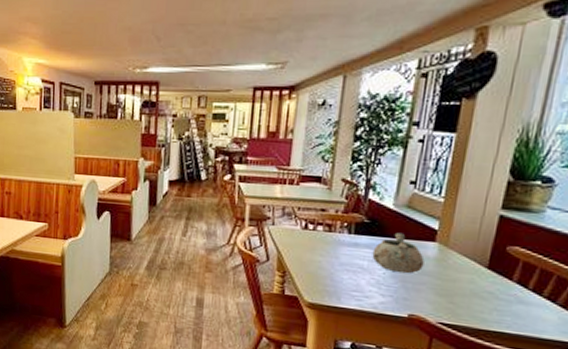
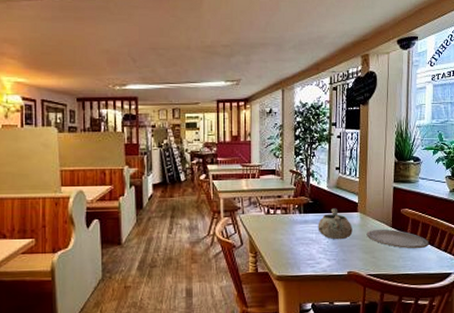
plate: none [444,267,549,304] -> present [366,229,430,249]

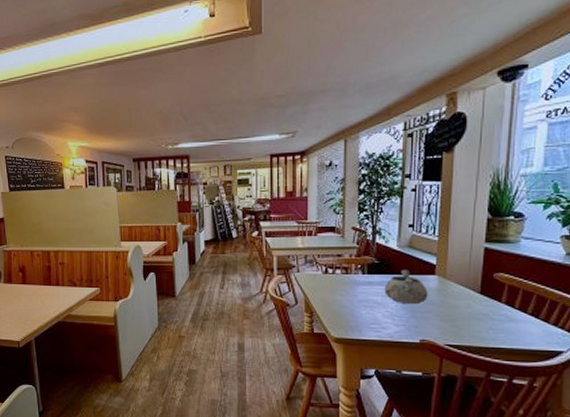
plate: present [366,229,430,249] -> none [446,295,533,321]

